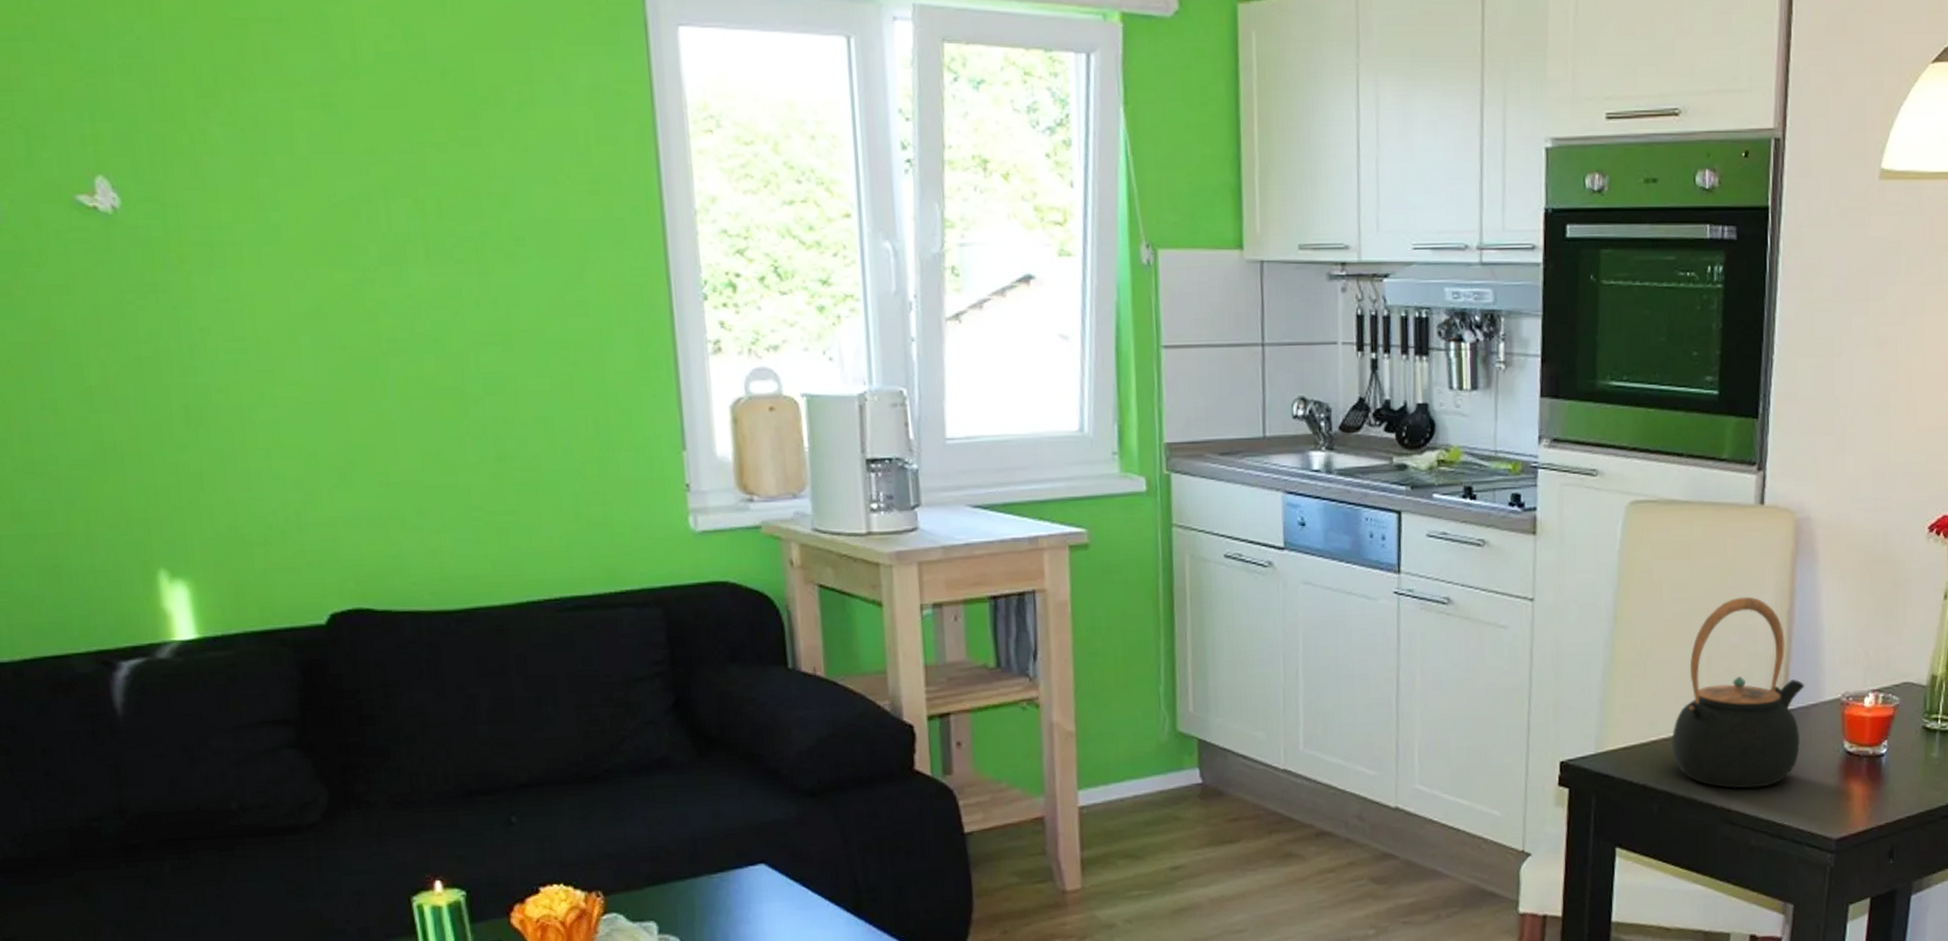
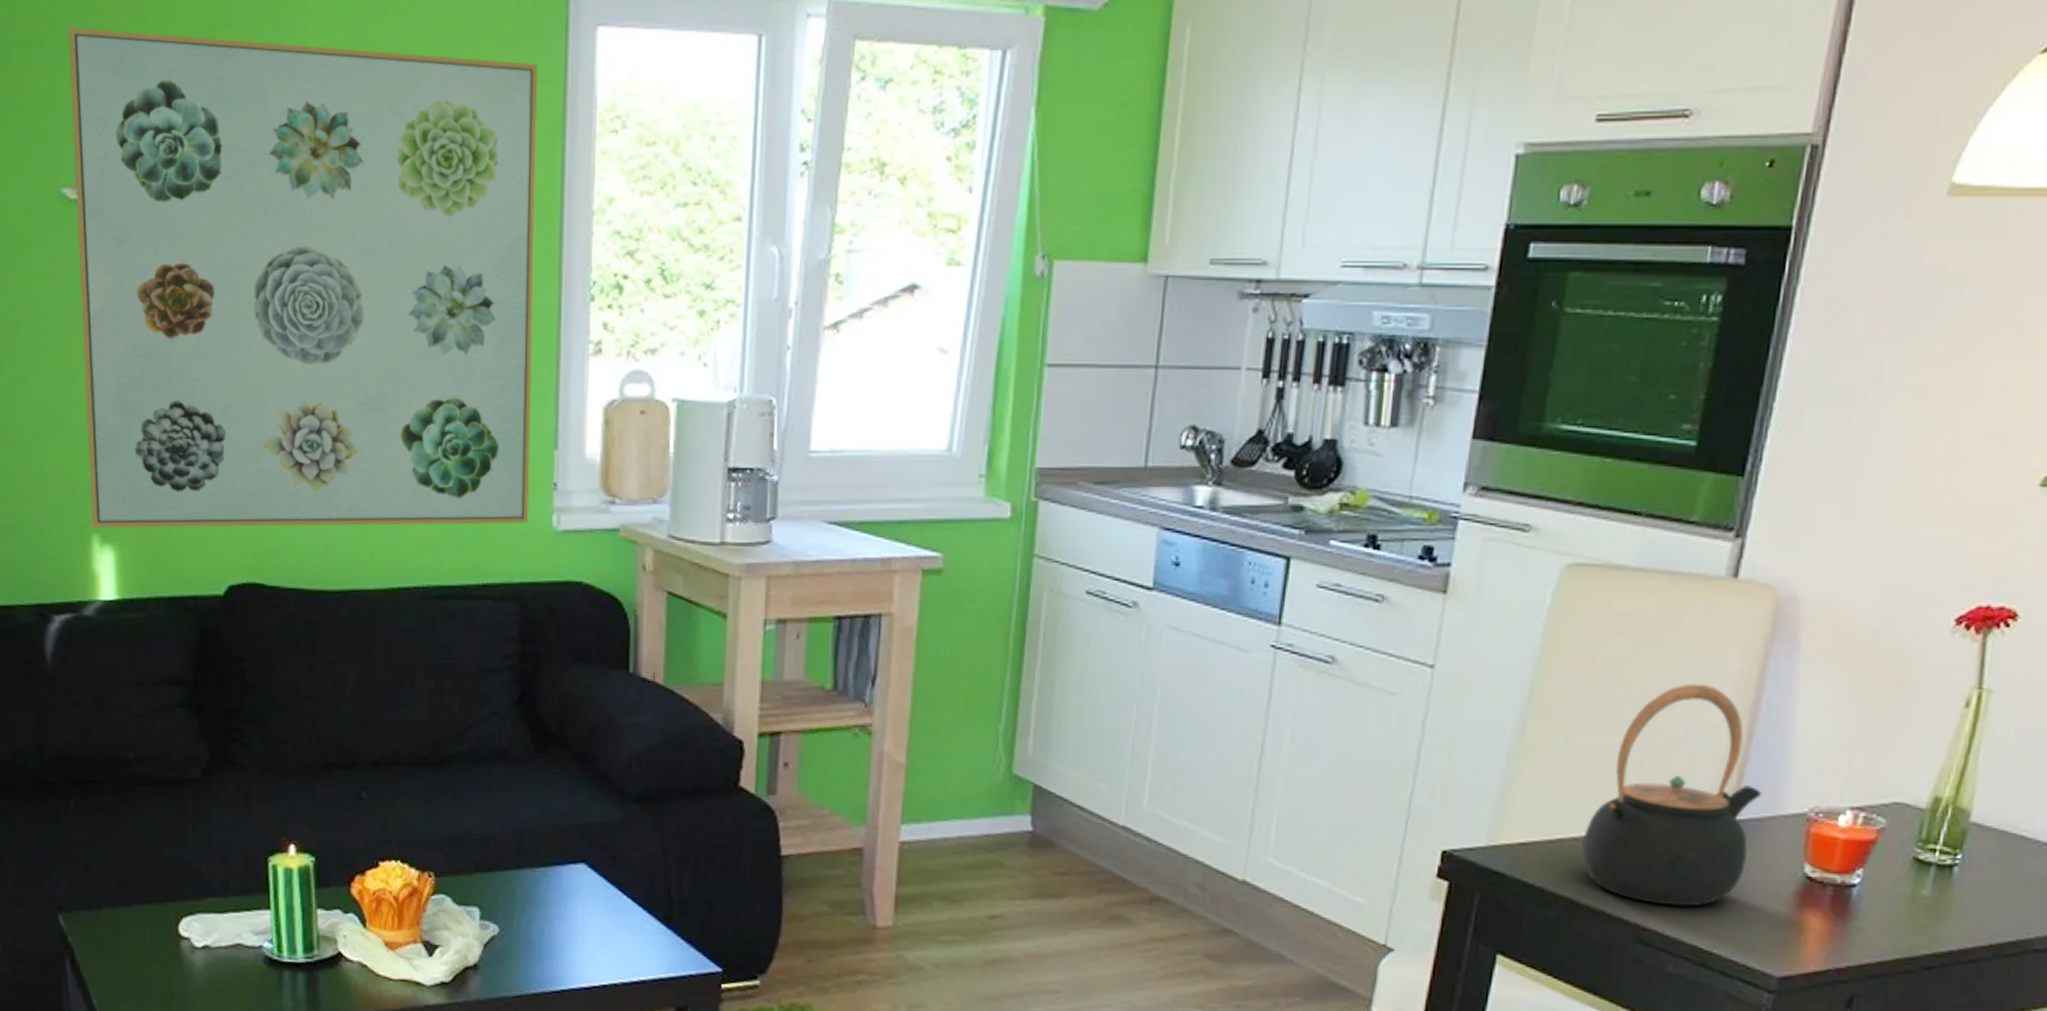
wall art: none [64,19,664,563] -> present [68,27,539,529]

